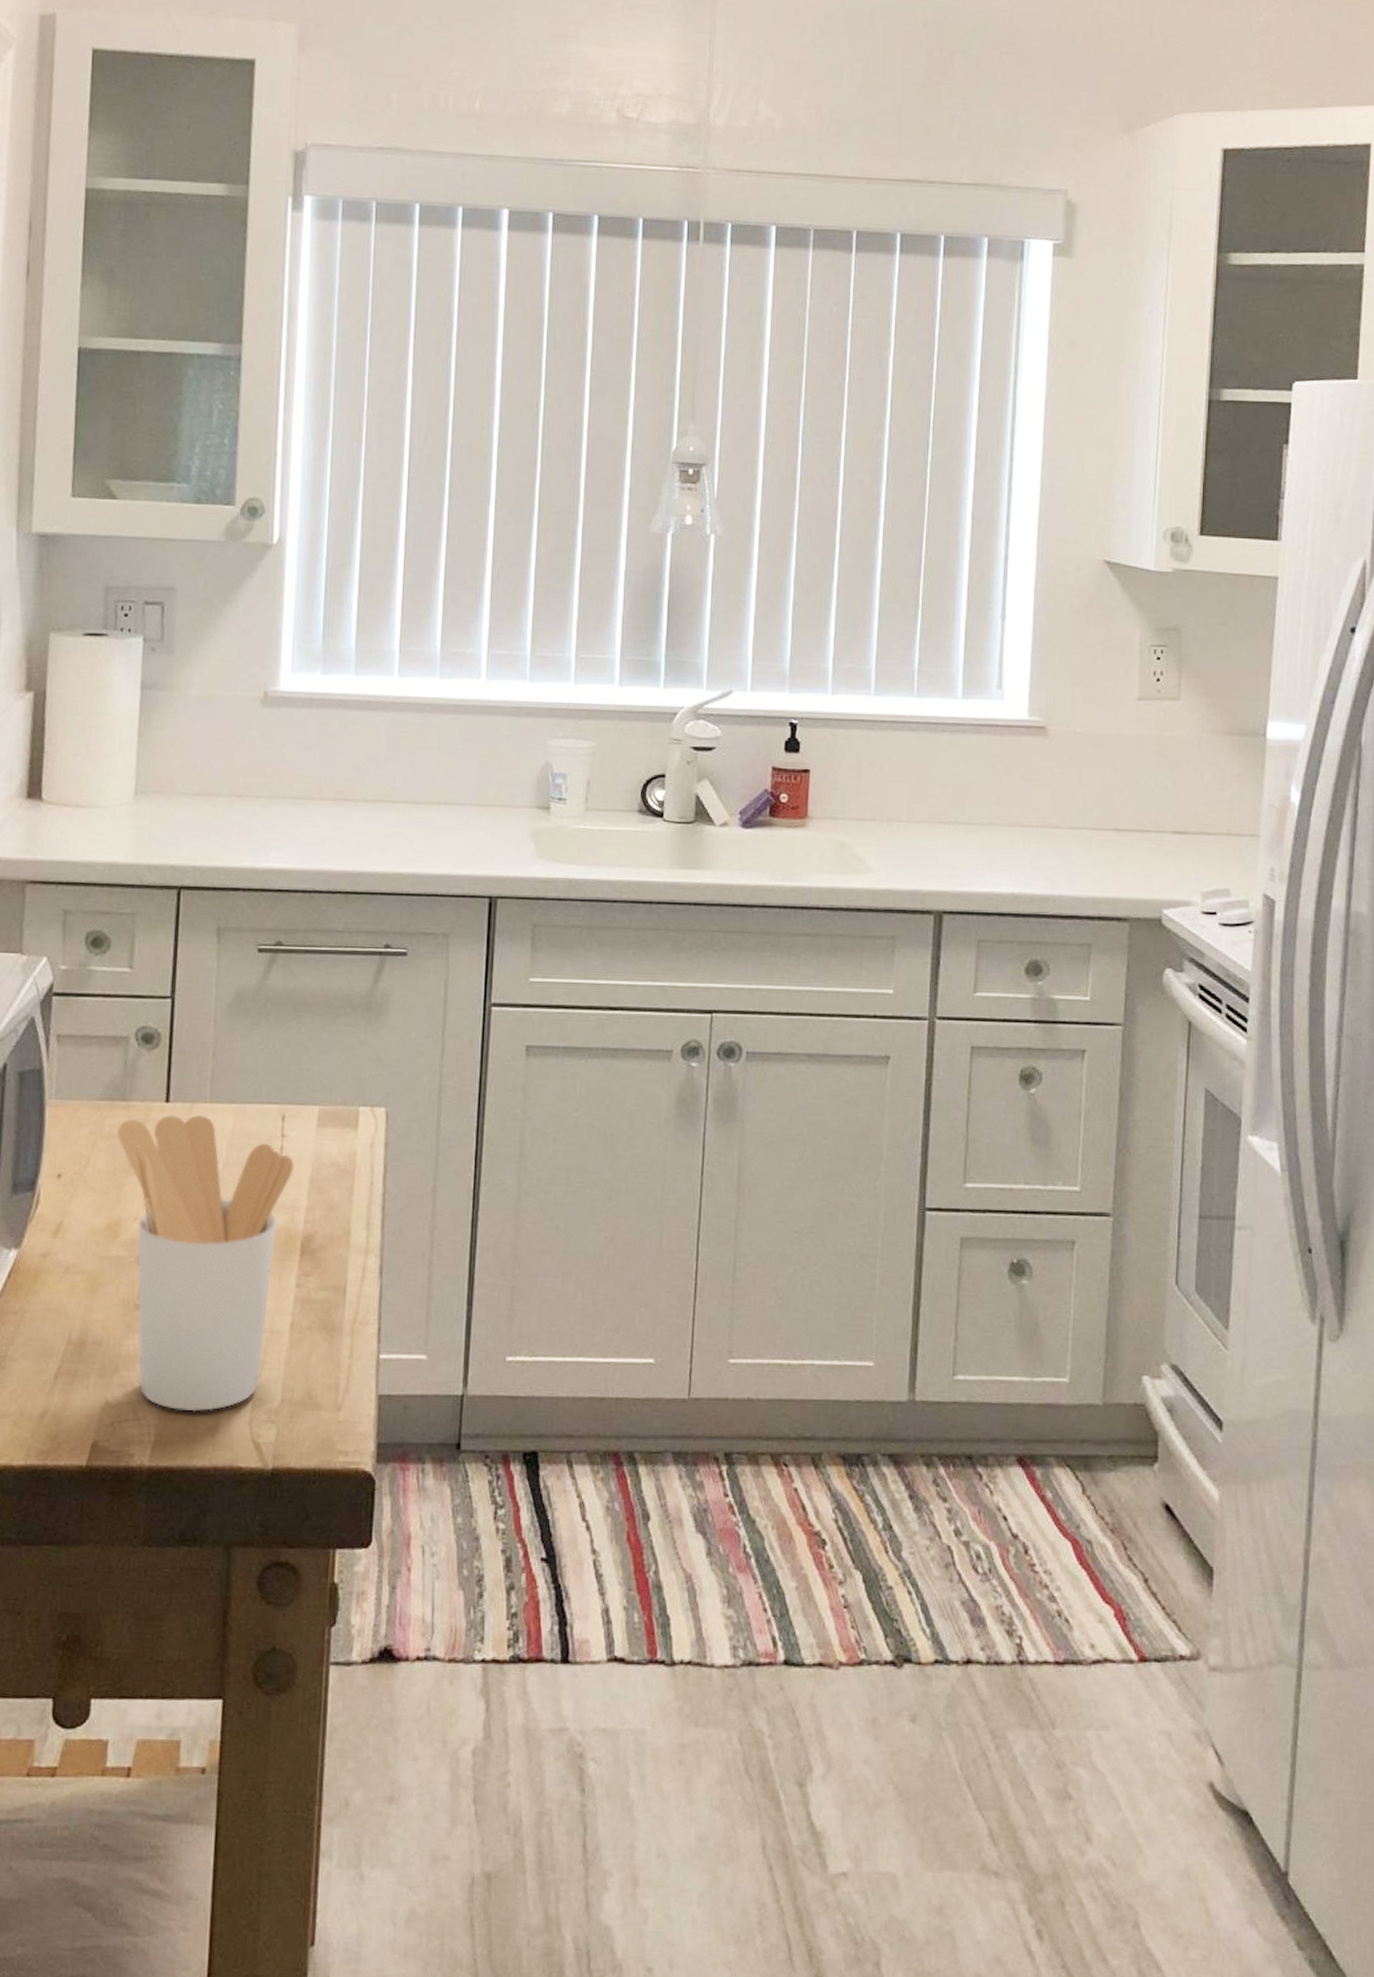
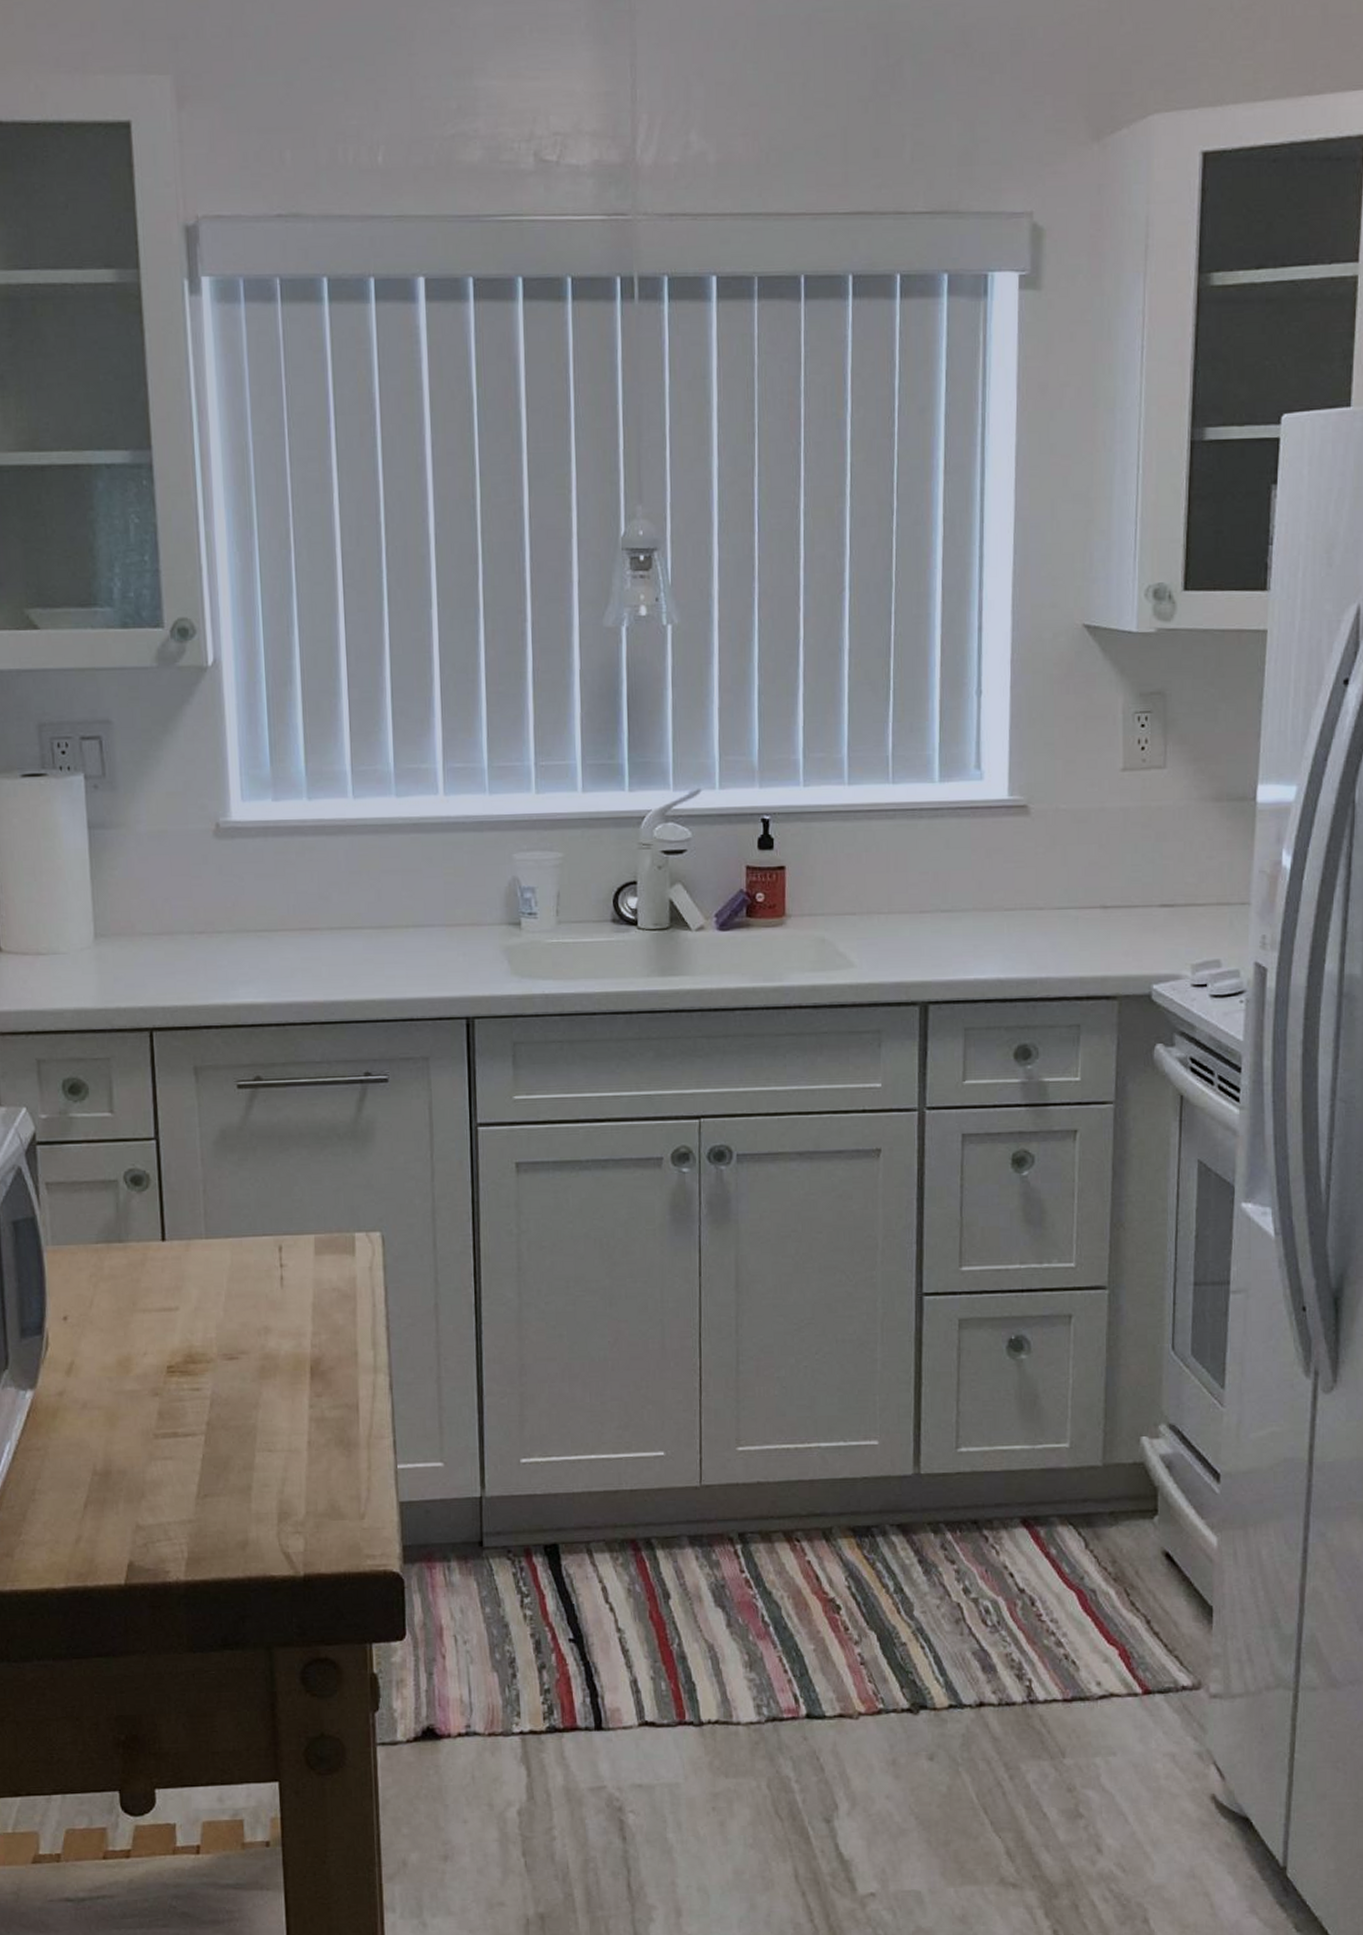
utensil holder: present [117,1114,294,1412] -> none [117,1251,295,1529]

